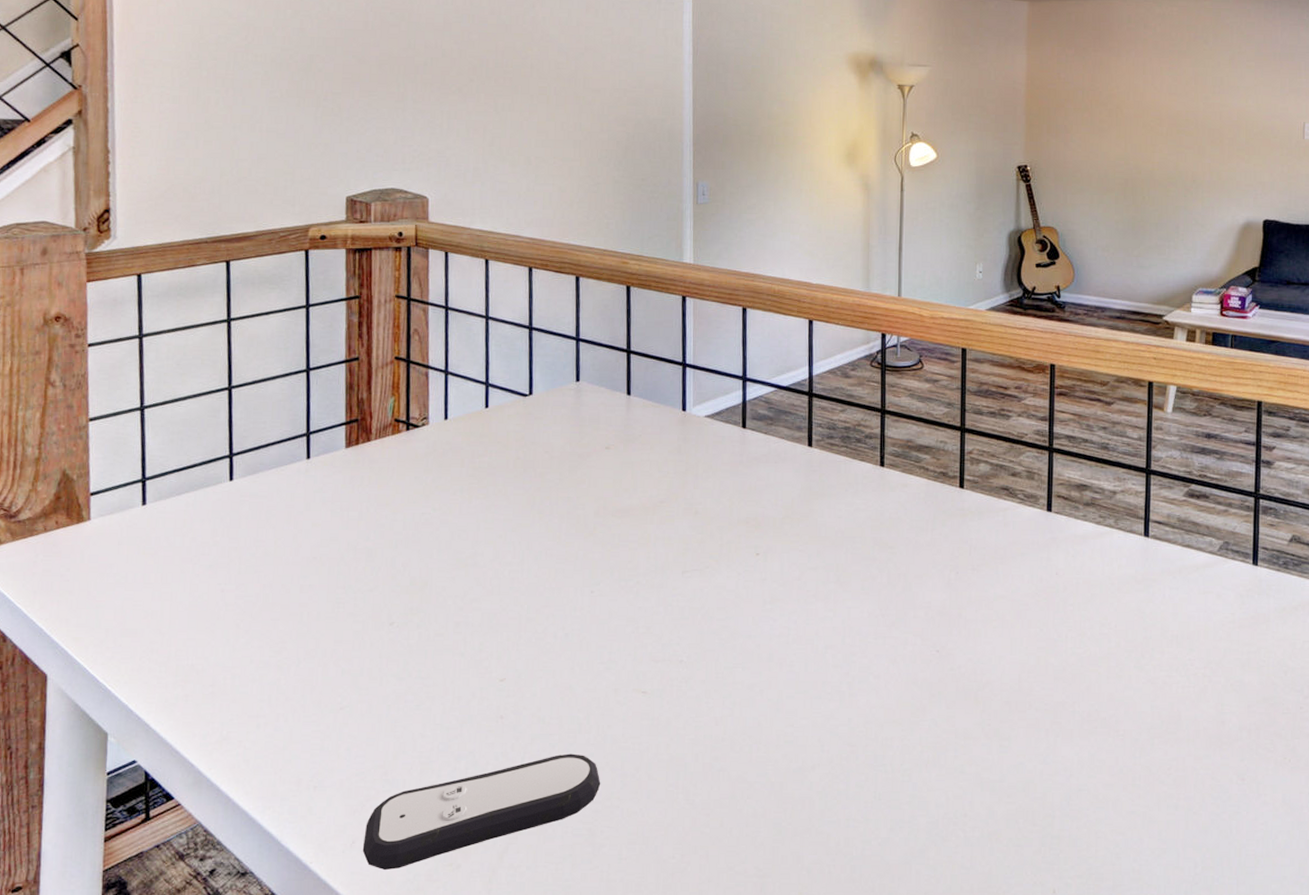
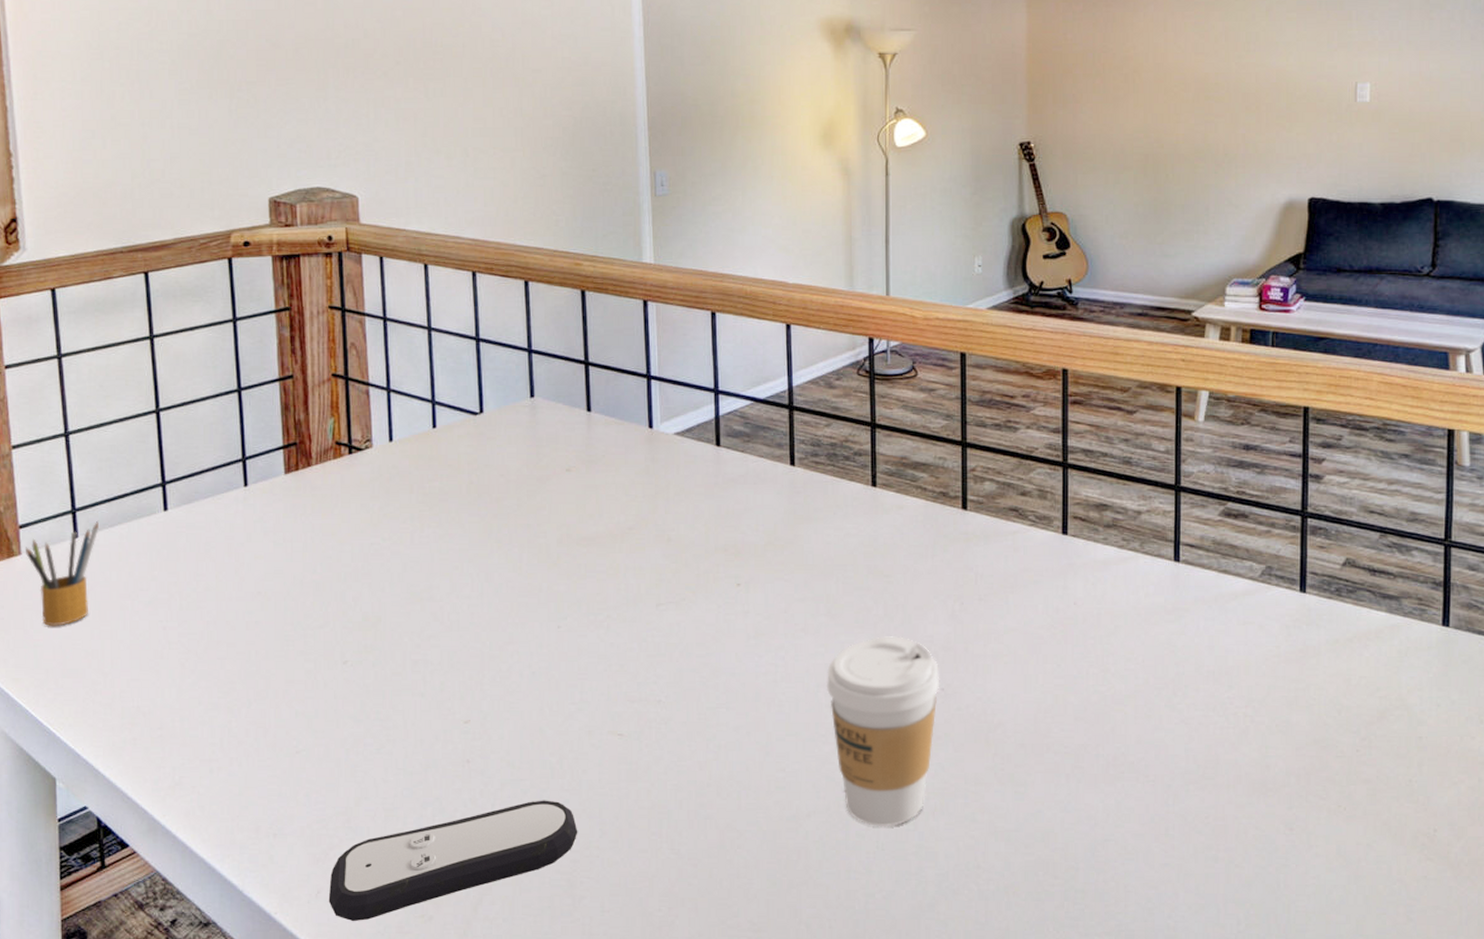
pencil box: none [95,489,167,589] -> present [26,520,99,627]
coffee cup: none [834,602,936,779] -> present [827,636,940,827]

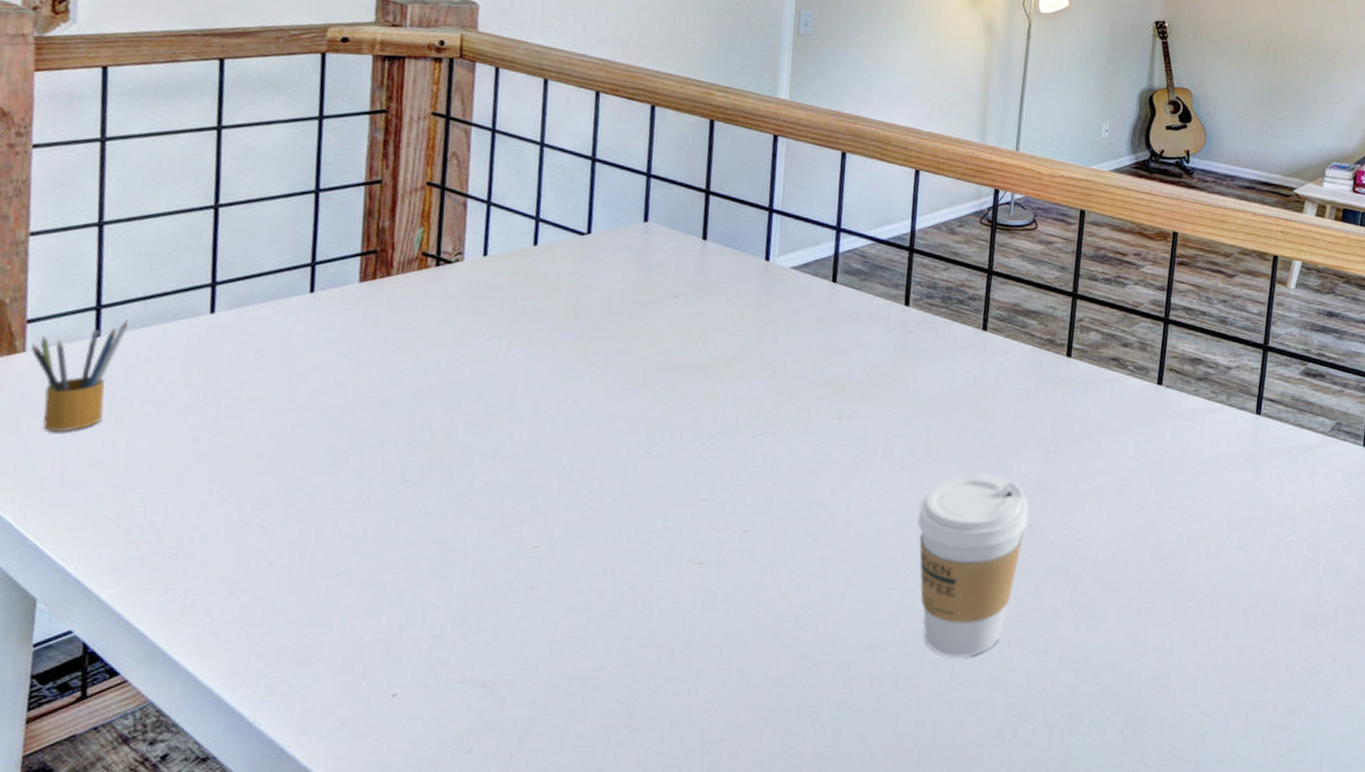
remote control: present [328,800,578,922] -> none [354,628,644,755]

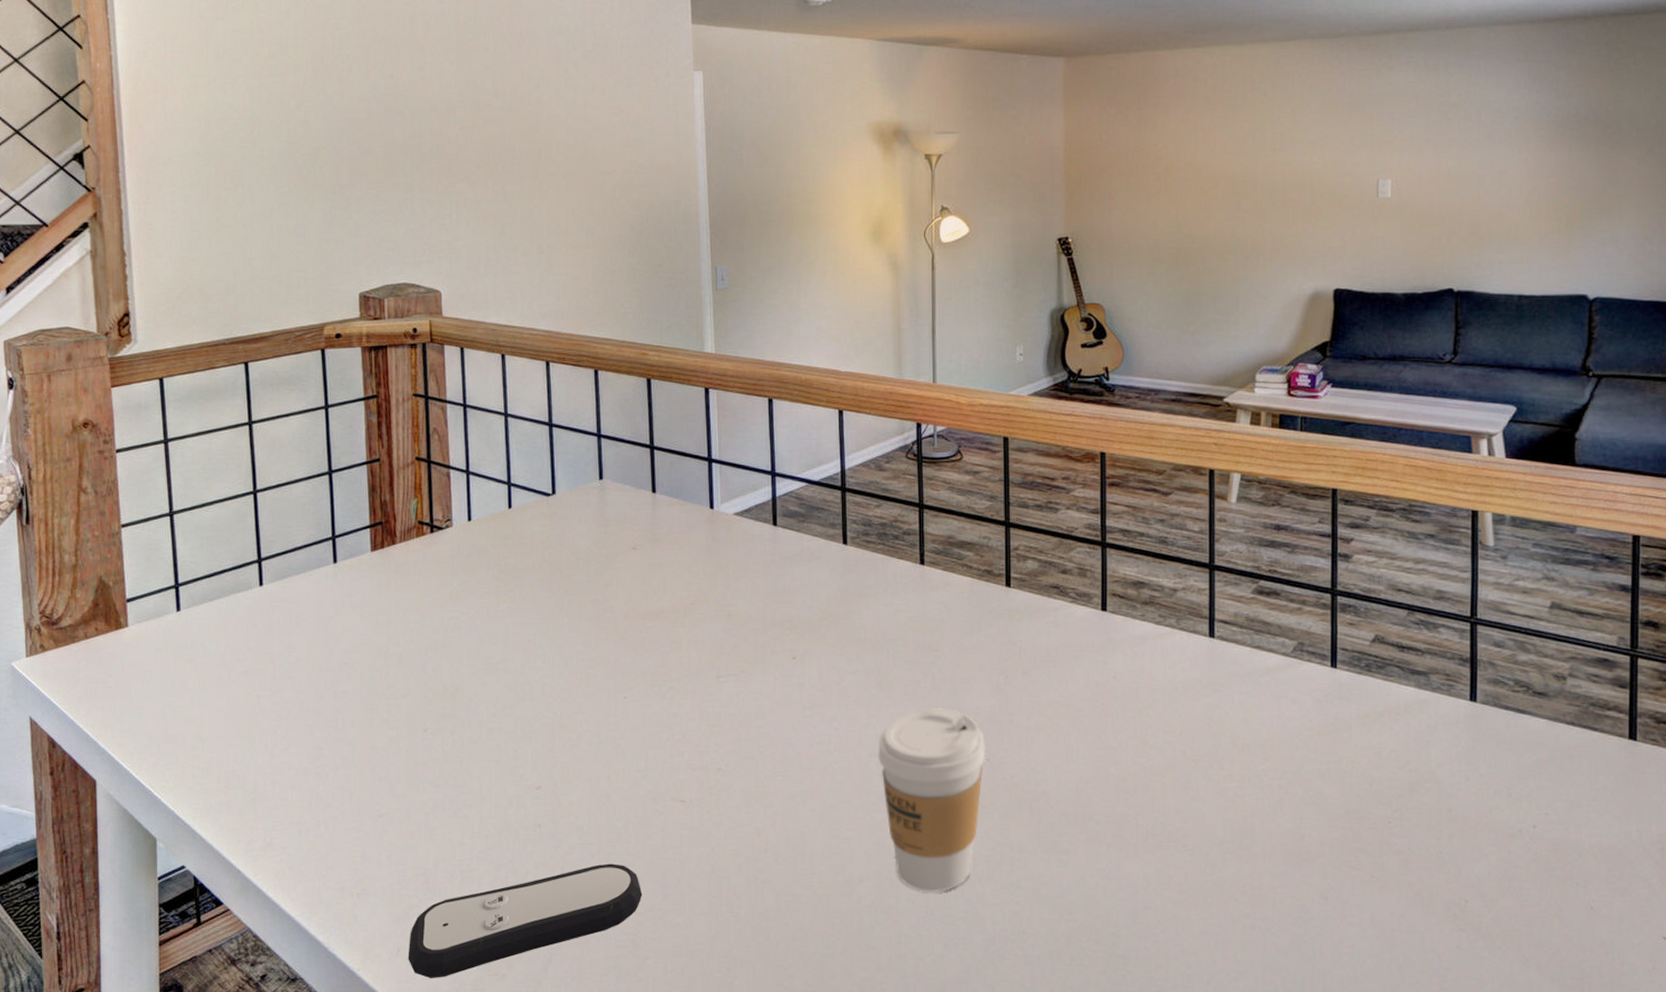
pencil box: present [31,319,128,433] -> none [132,595,199,695]
remote control: none [354,628,644,755] -> present [408,863,643,979]

